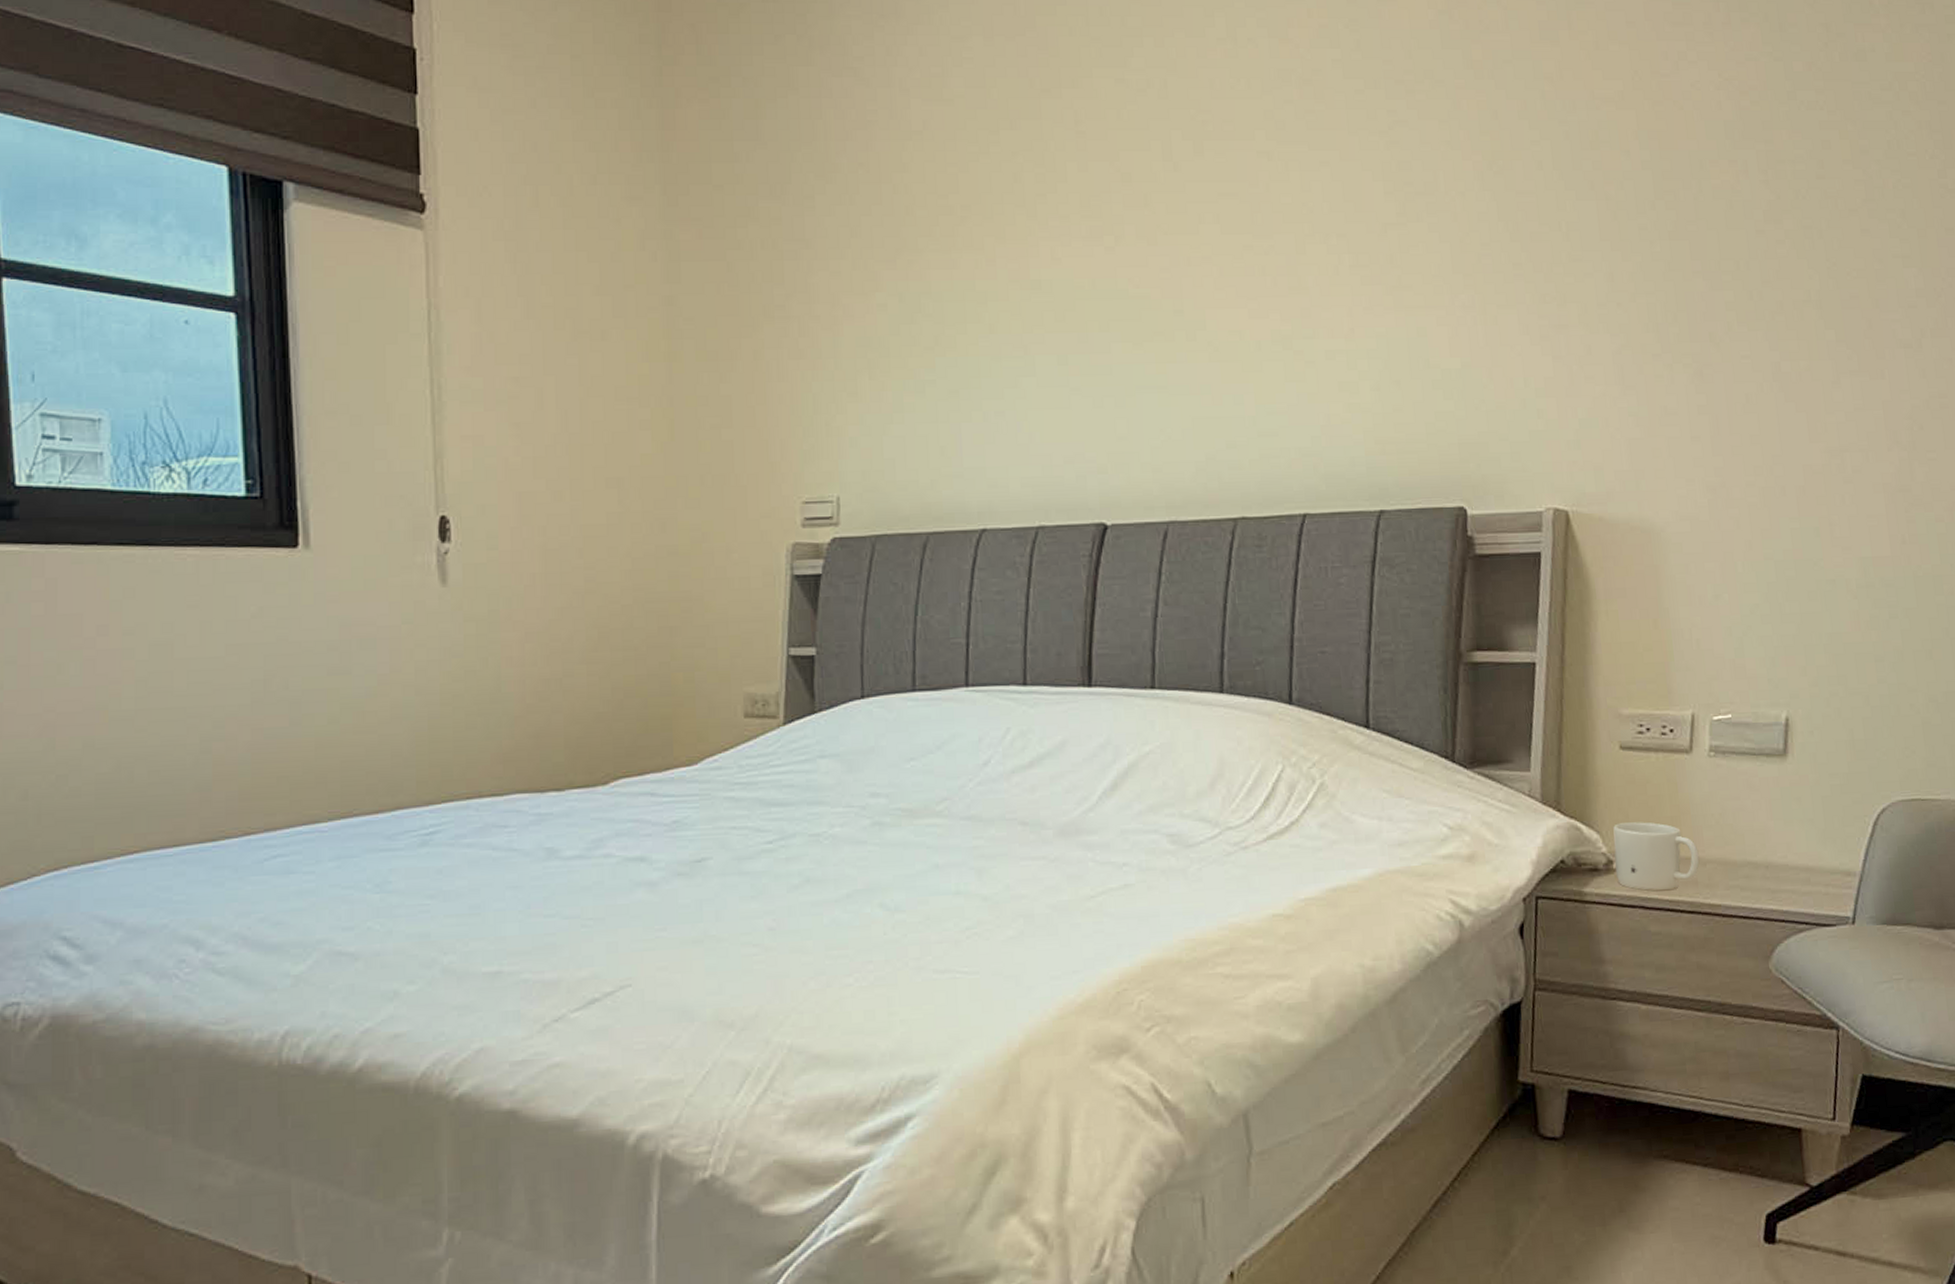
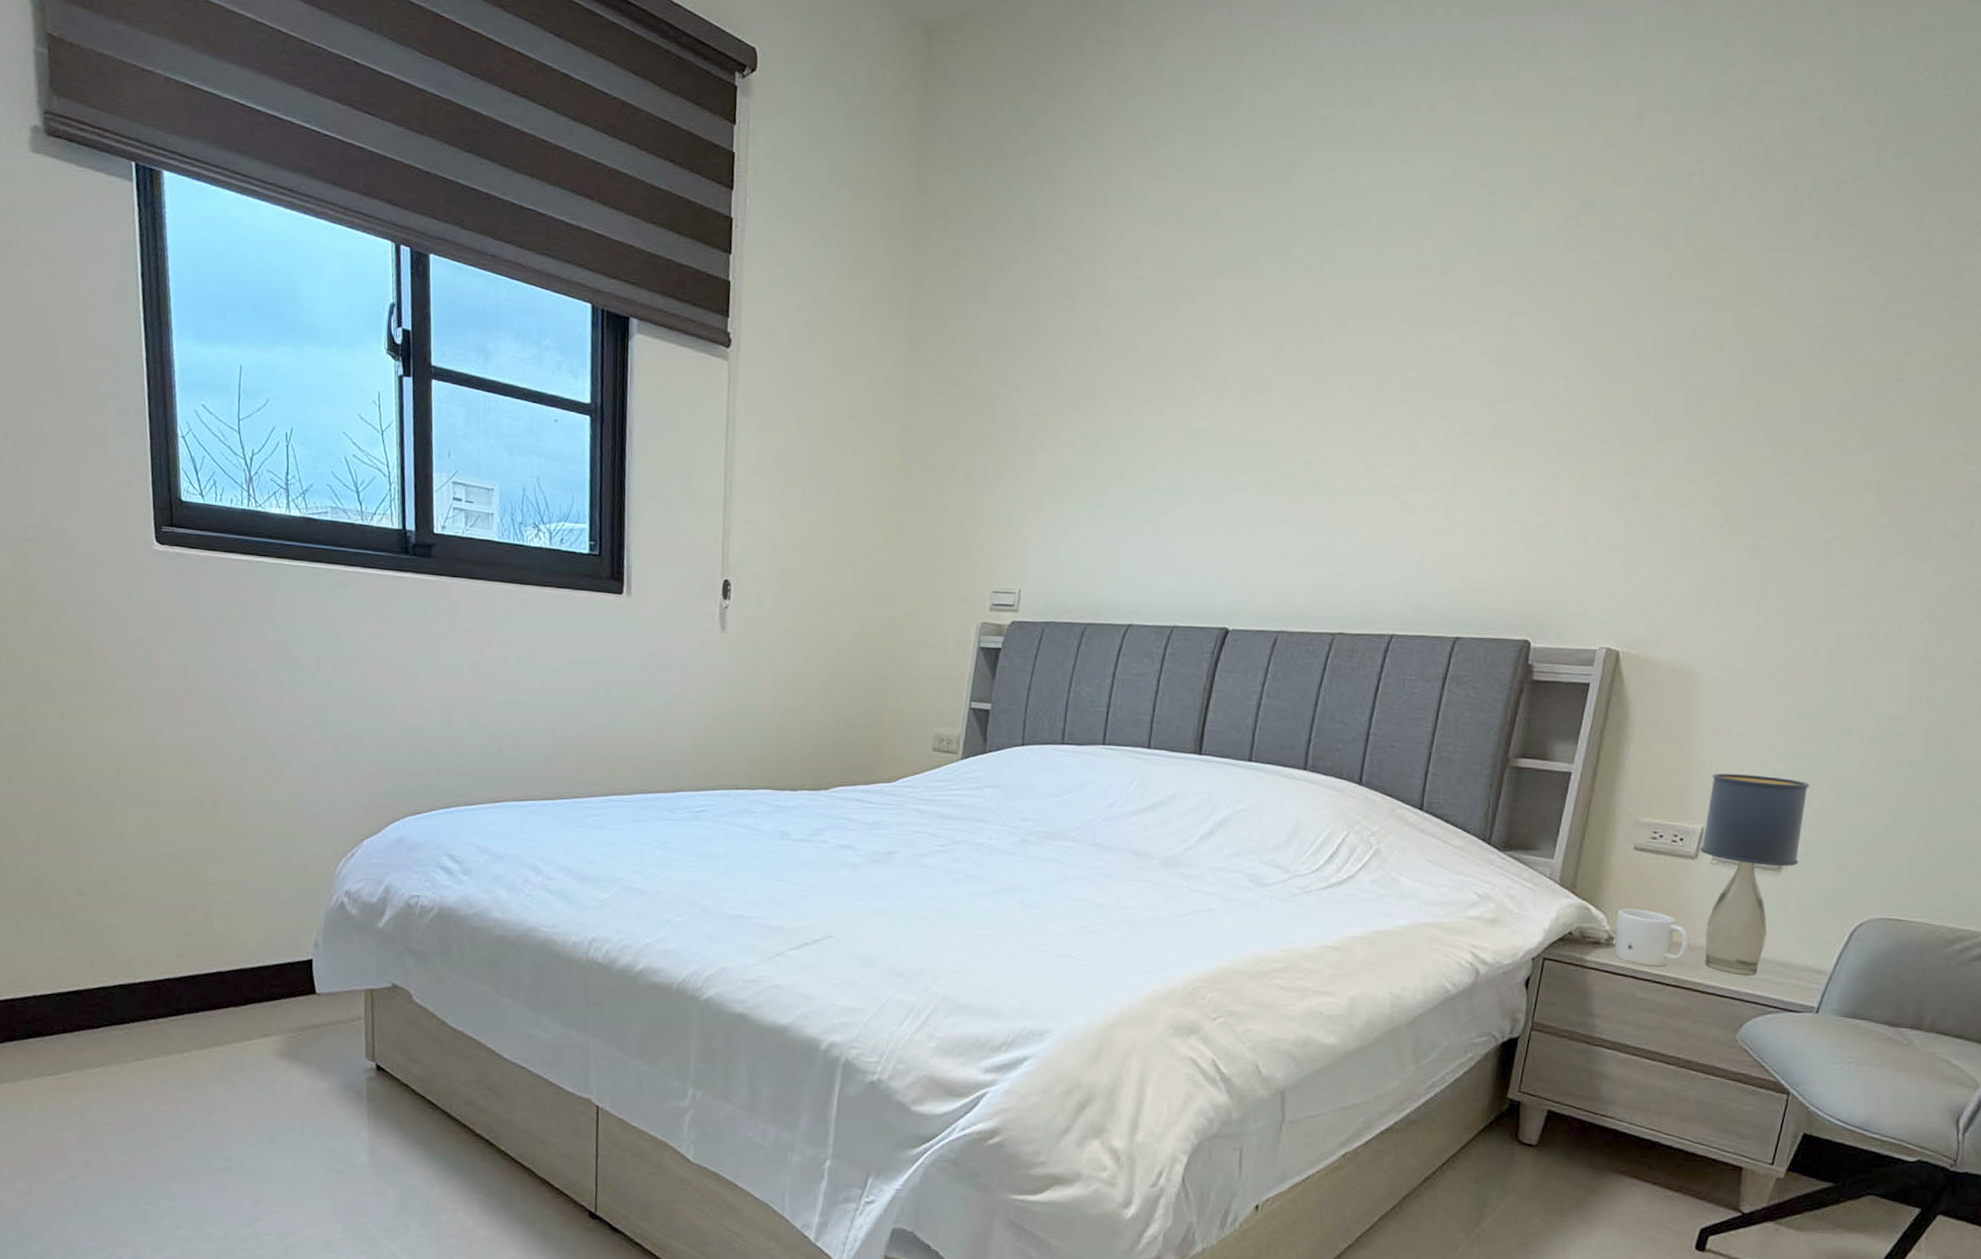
table lamp: none [1693,644,1804,889] -> present [1699,773,1810,976]

